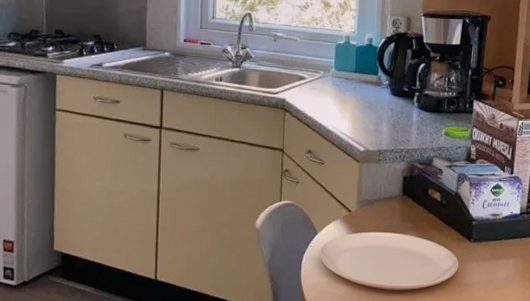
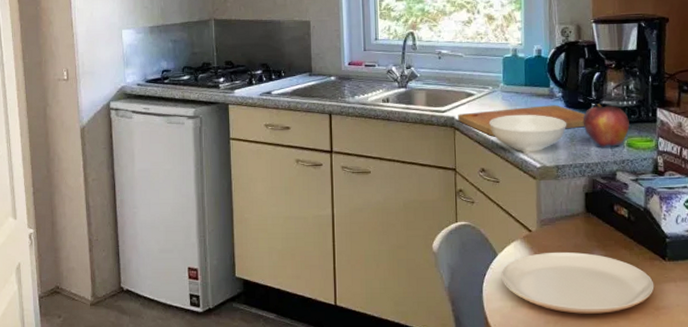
cutting board: none [289,92,408,119] -> present [458,105,585,136]
bowl: none [319,99,392,136] -> present [489,114,567,152]
fruit: none [406,93,448,135] -> present [582,104,630,147]

